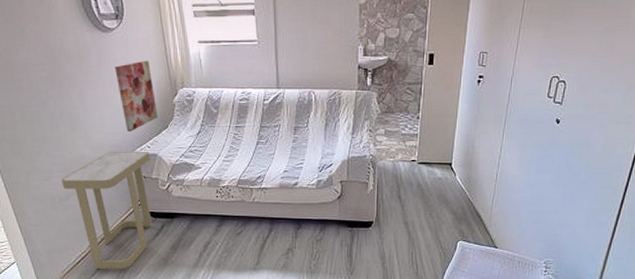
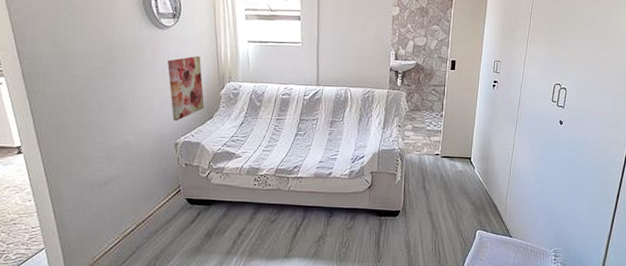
side table: present [61,151,152,269] -> none [103,139,194,256]

